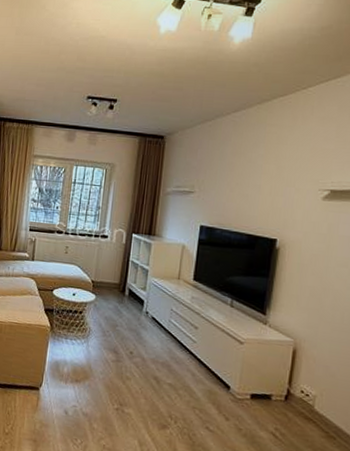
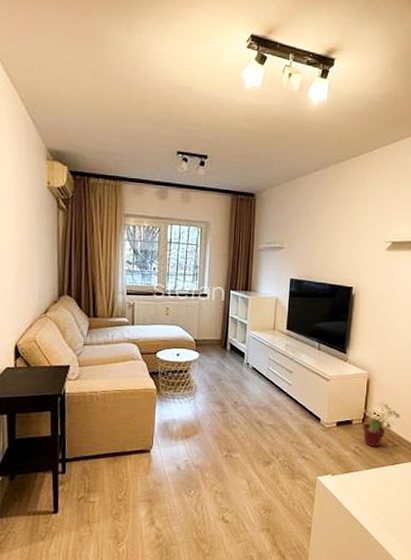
potted plant: none [284,380,339,435] -> present [362,402,400,448]

